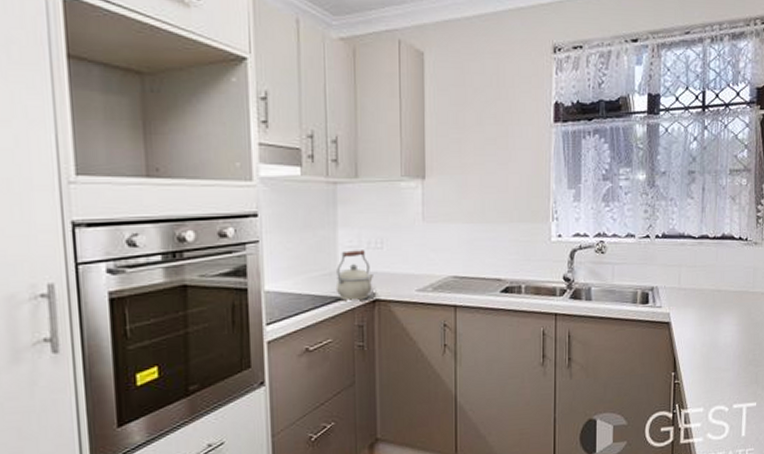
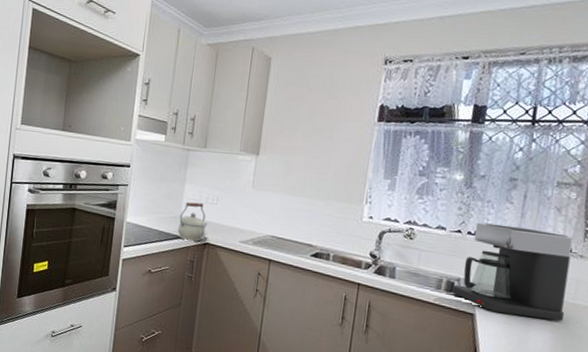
coffee maker: none [647,222,748,316] -> present [452,222,573,322]

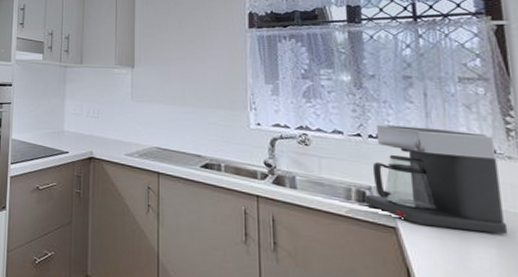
kettle: present [177,202,207,242] -> none [61,116,90,156]

